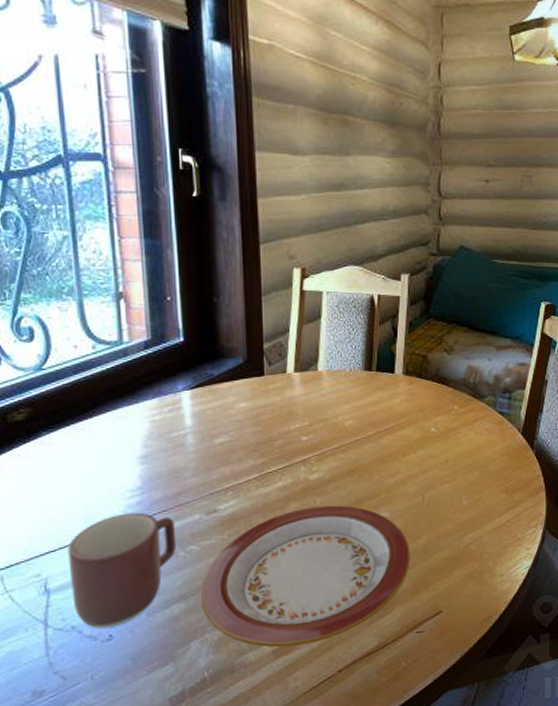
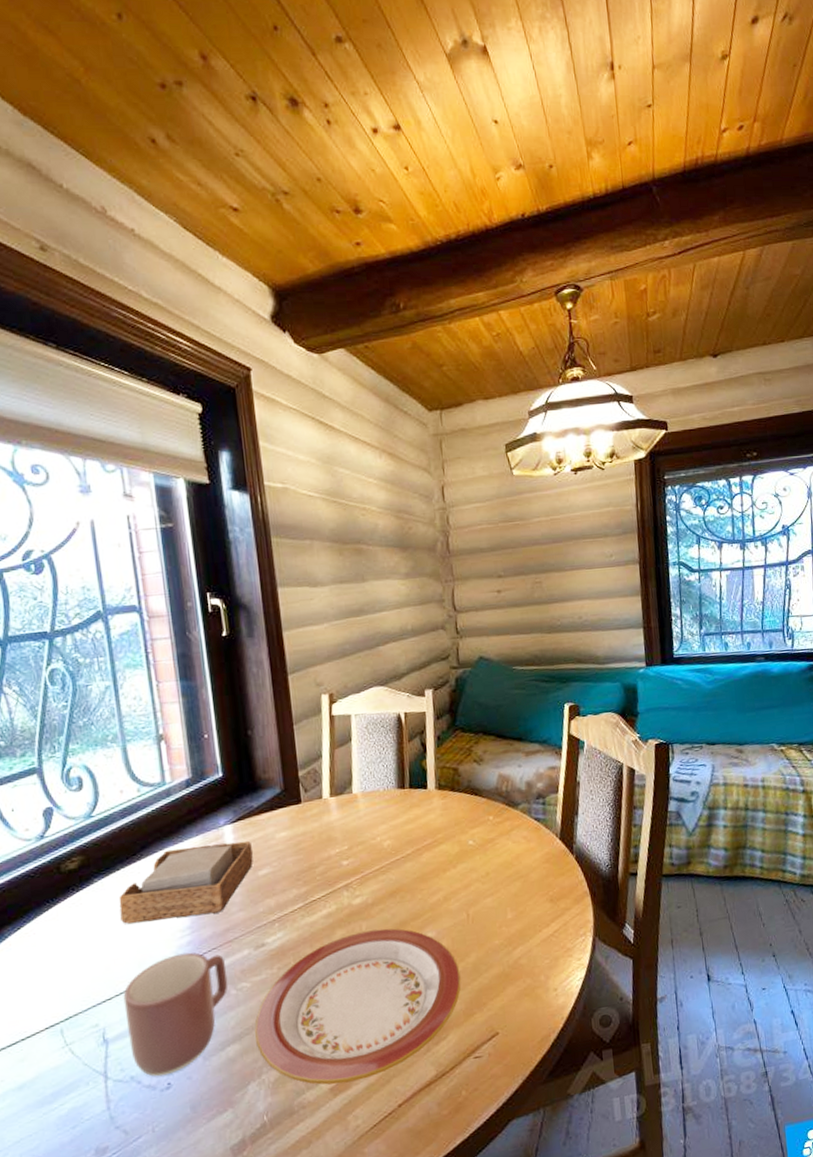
napkin holder: none [67,408,211,480] -> present [118,841,254,924]

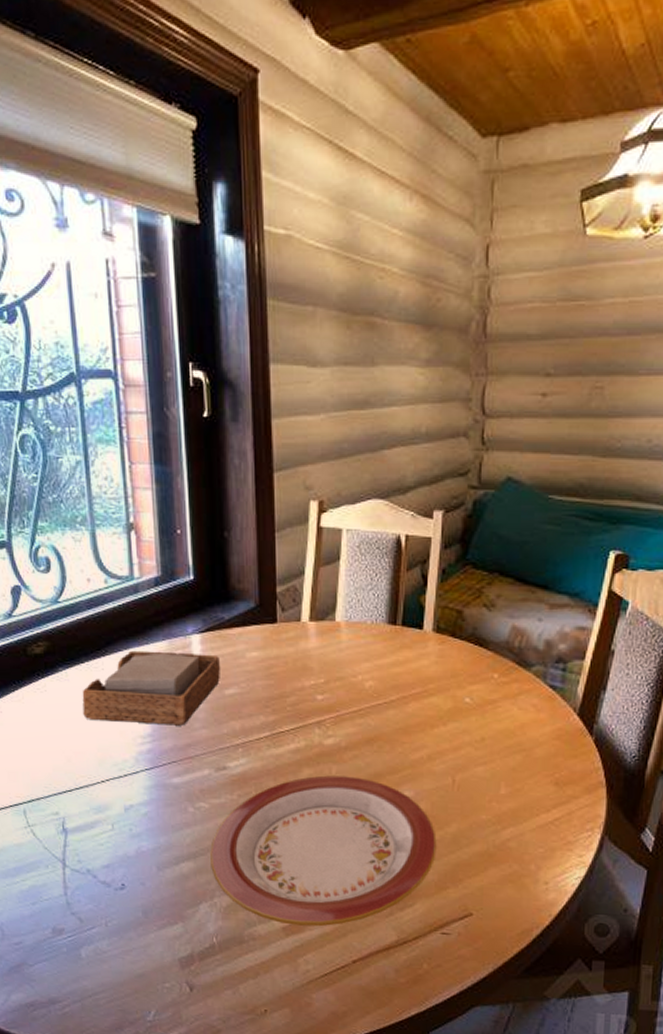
mug: present [123,952,228,1077] -> none [83,760,186,876]

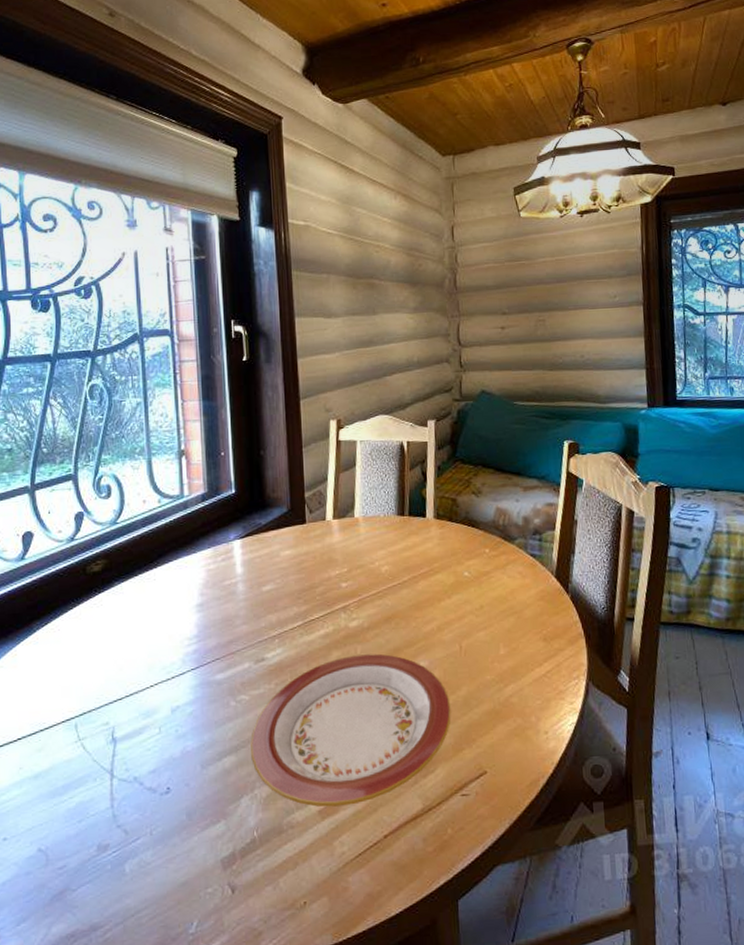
napkin holder: present [82,650,221,726] -> none [135,556,259,628]

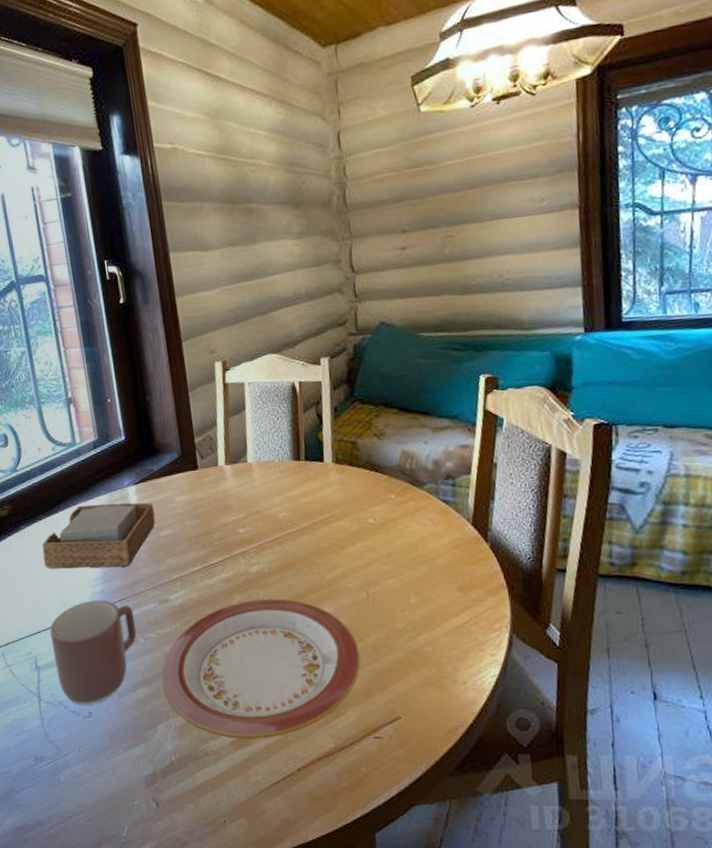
mug: none [132,660,229,780] -> present [49,600,137,705]
napkin holder: none [135,556,259,628] -> present [42,502,156,569]

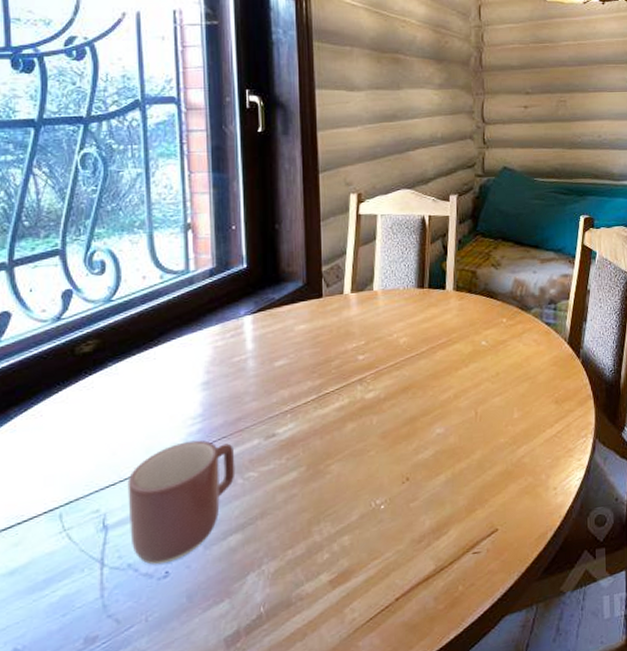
napkin holder: present [42,502,156,569] -> none [131,332,272,409]
plate: present [161,598,361,739] -> none [259,423,465,577]

